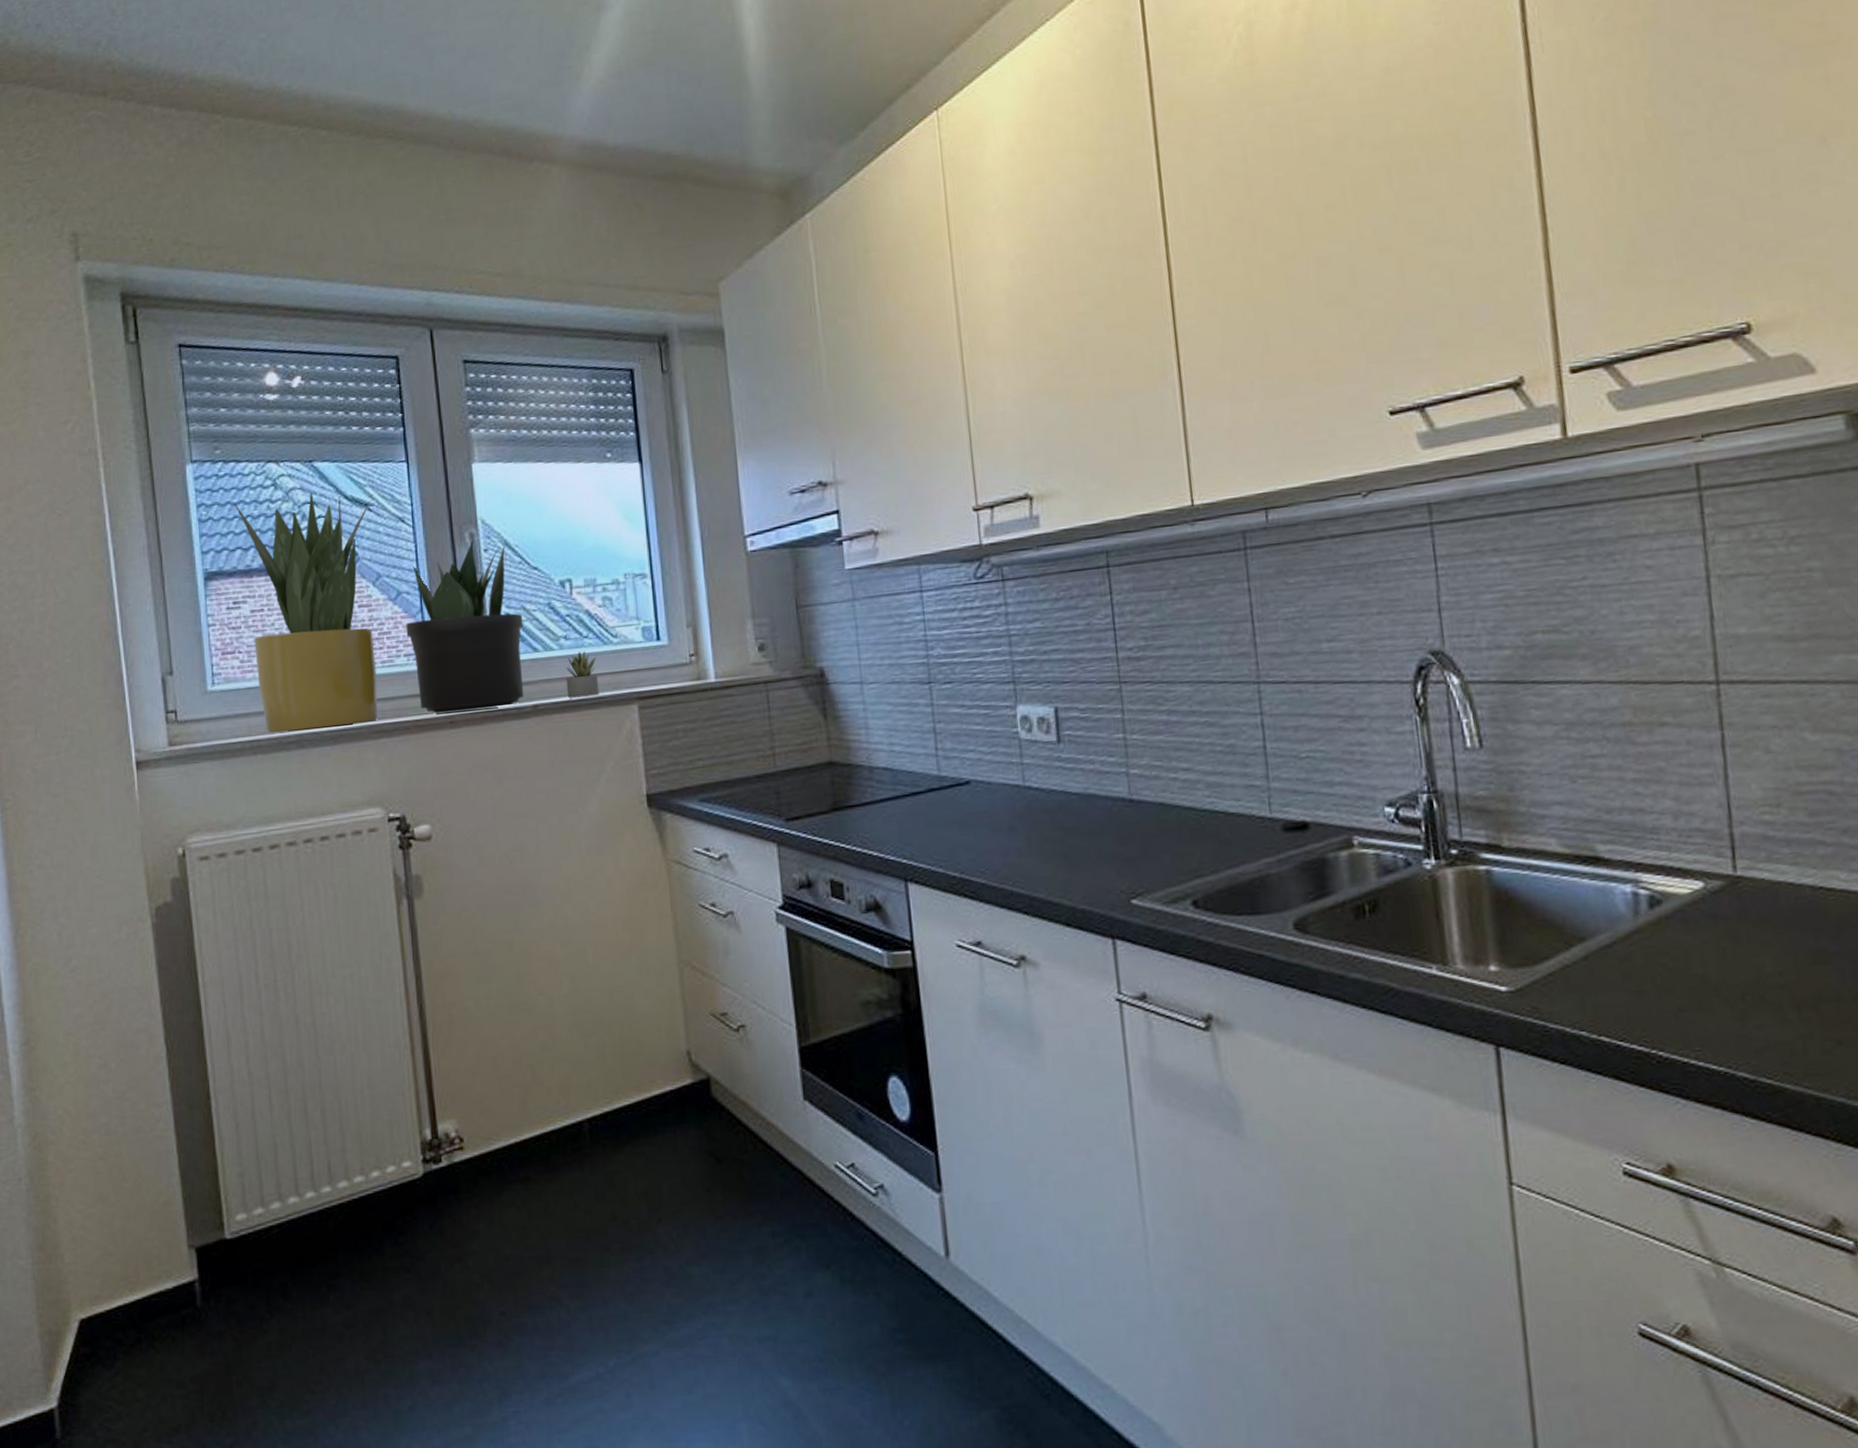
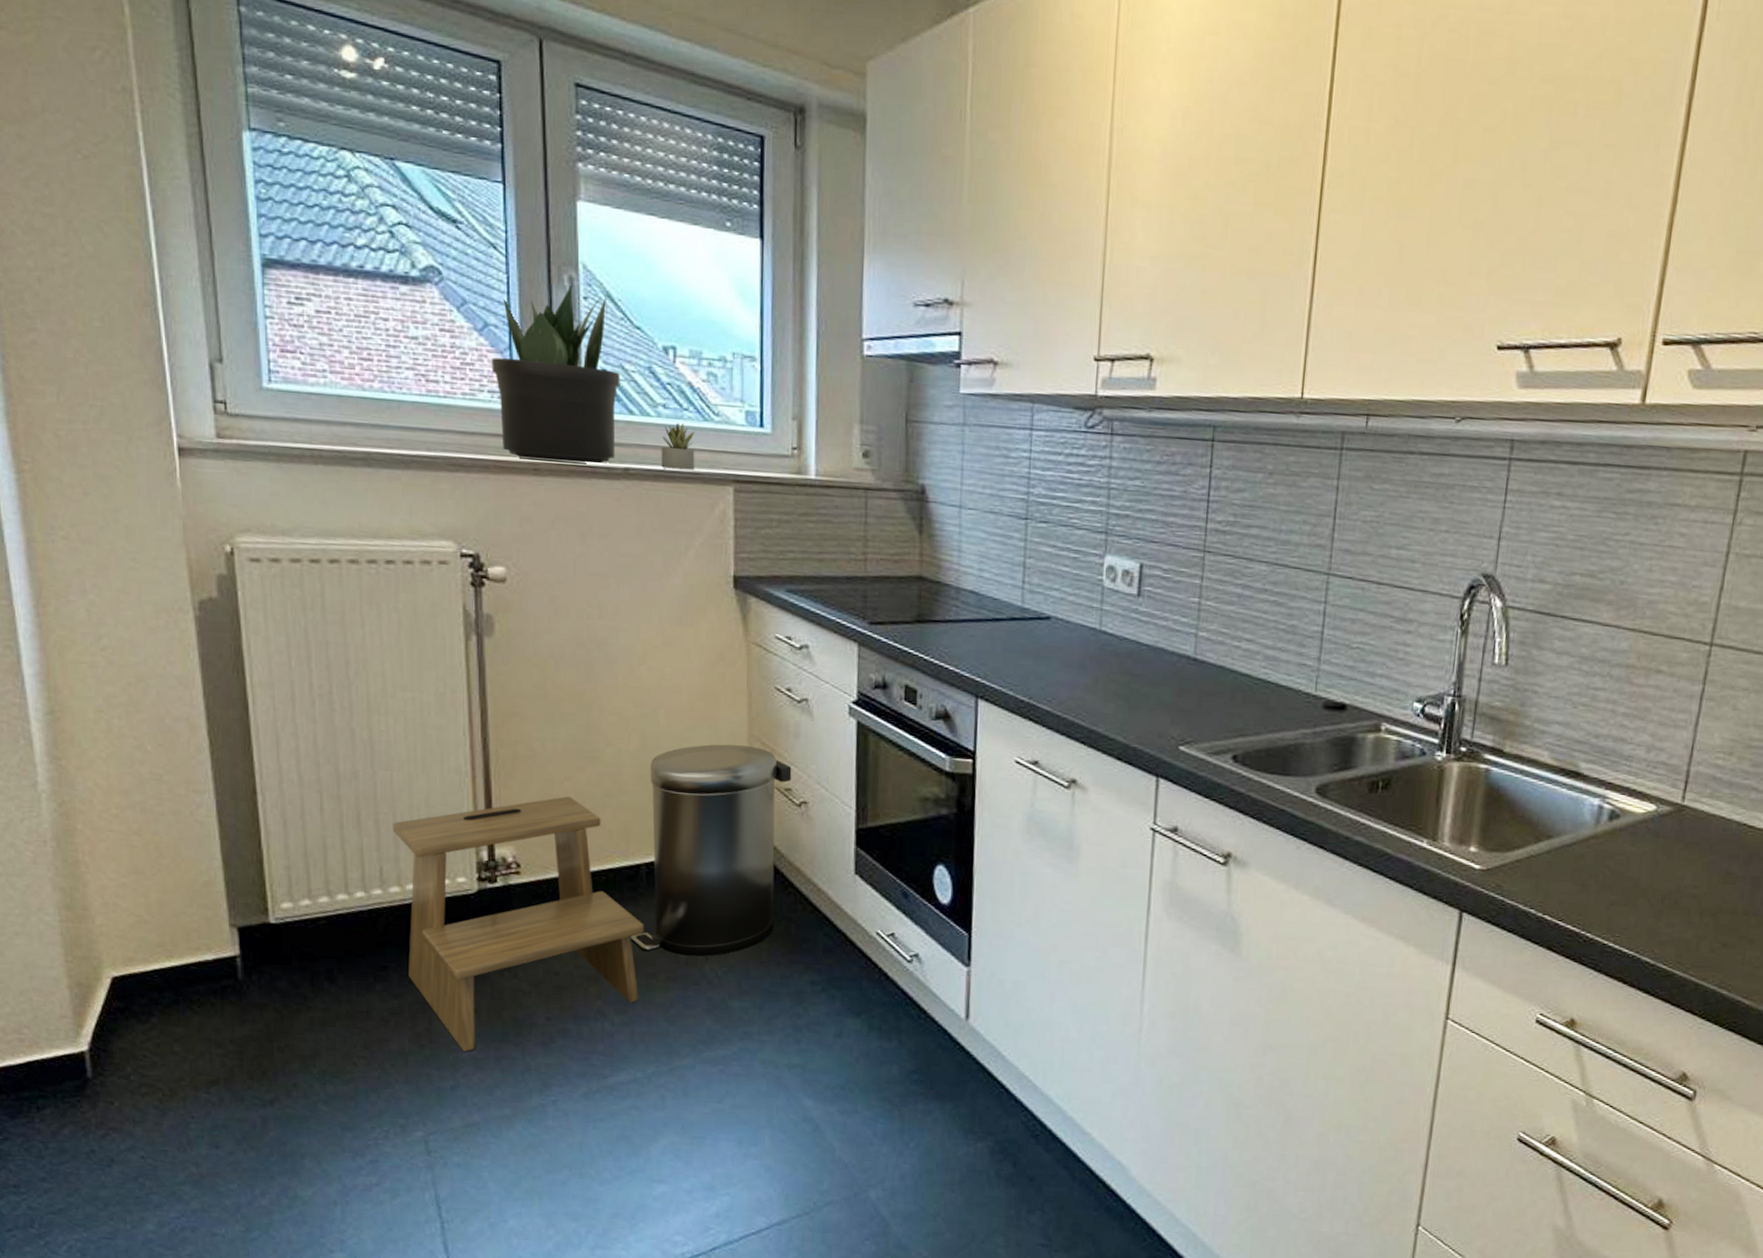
planter: present [233,492,378,733] -> none [298,186,460,453]
step stool: none [338,1056,594,1363] -> present [392,796,644,1052]
pedal bin: none [578,972,726,1222] -> present [630,744,792,957]

